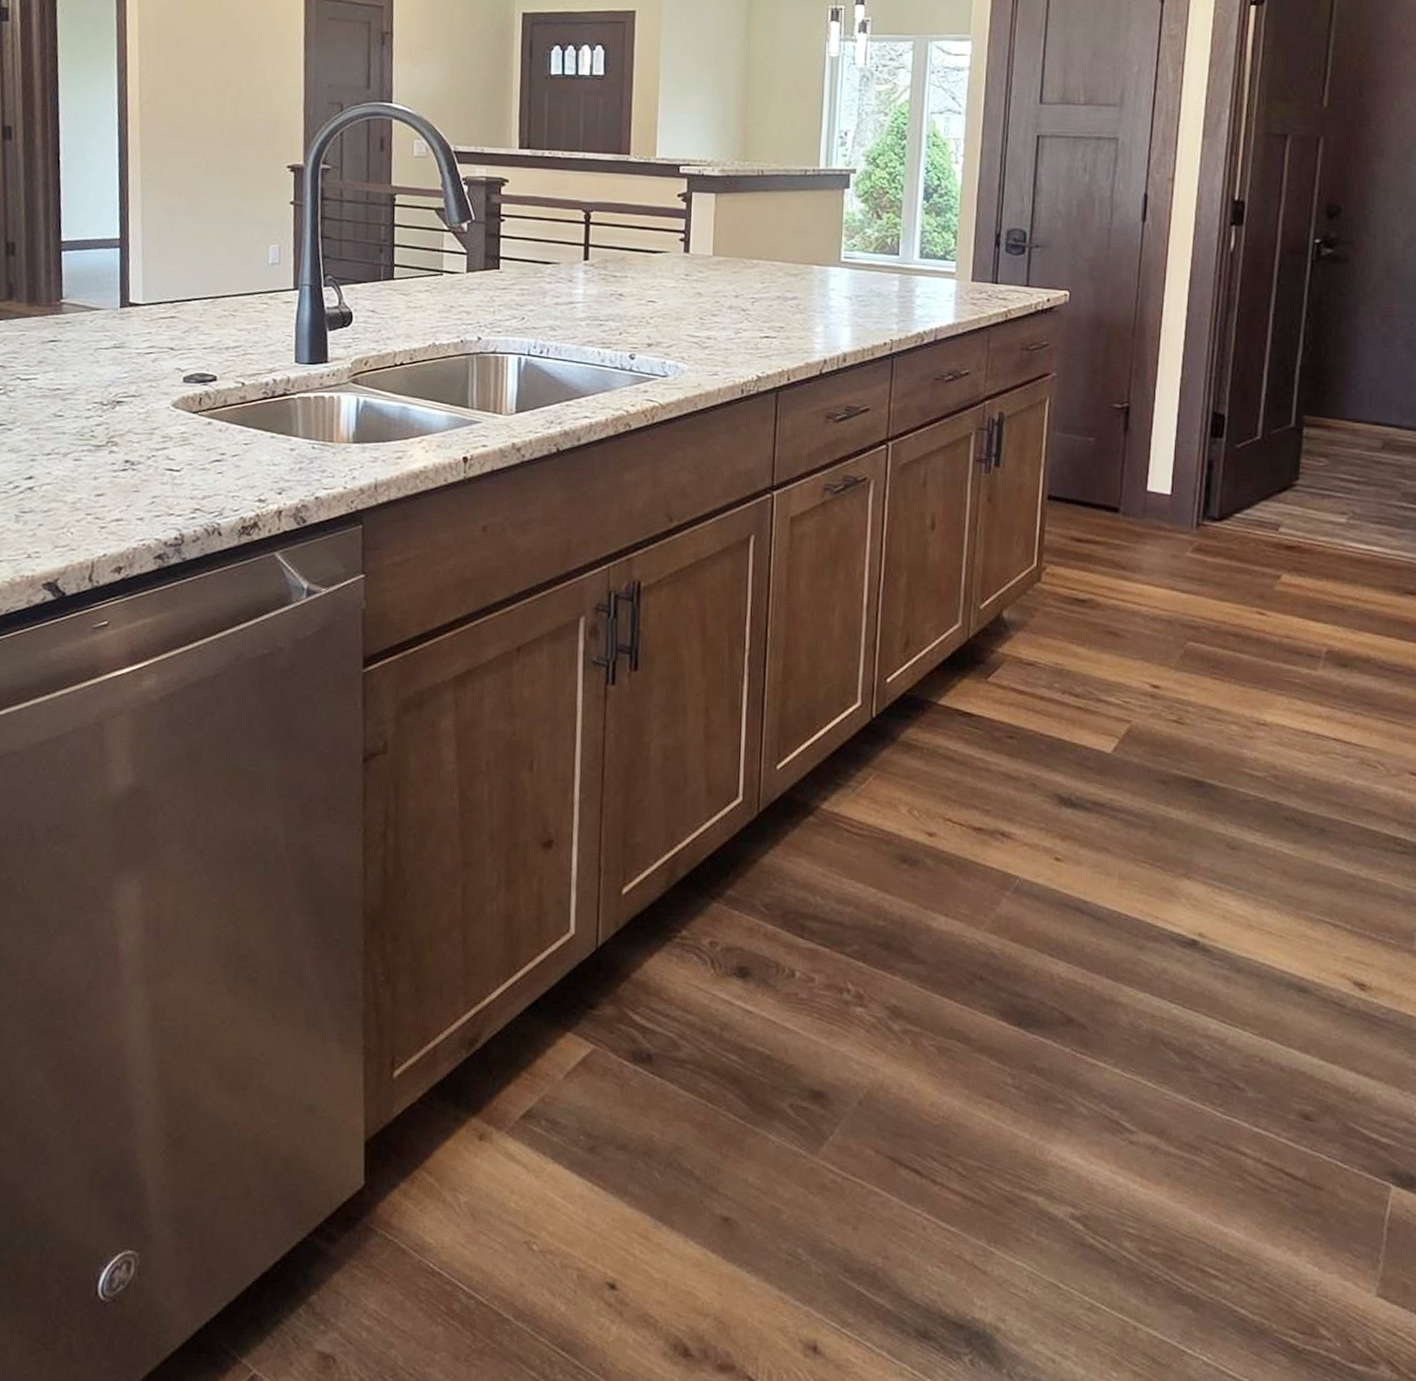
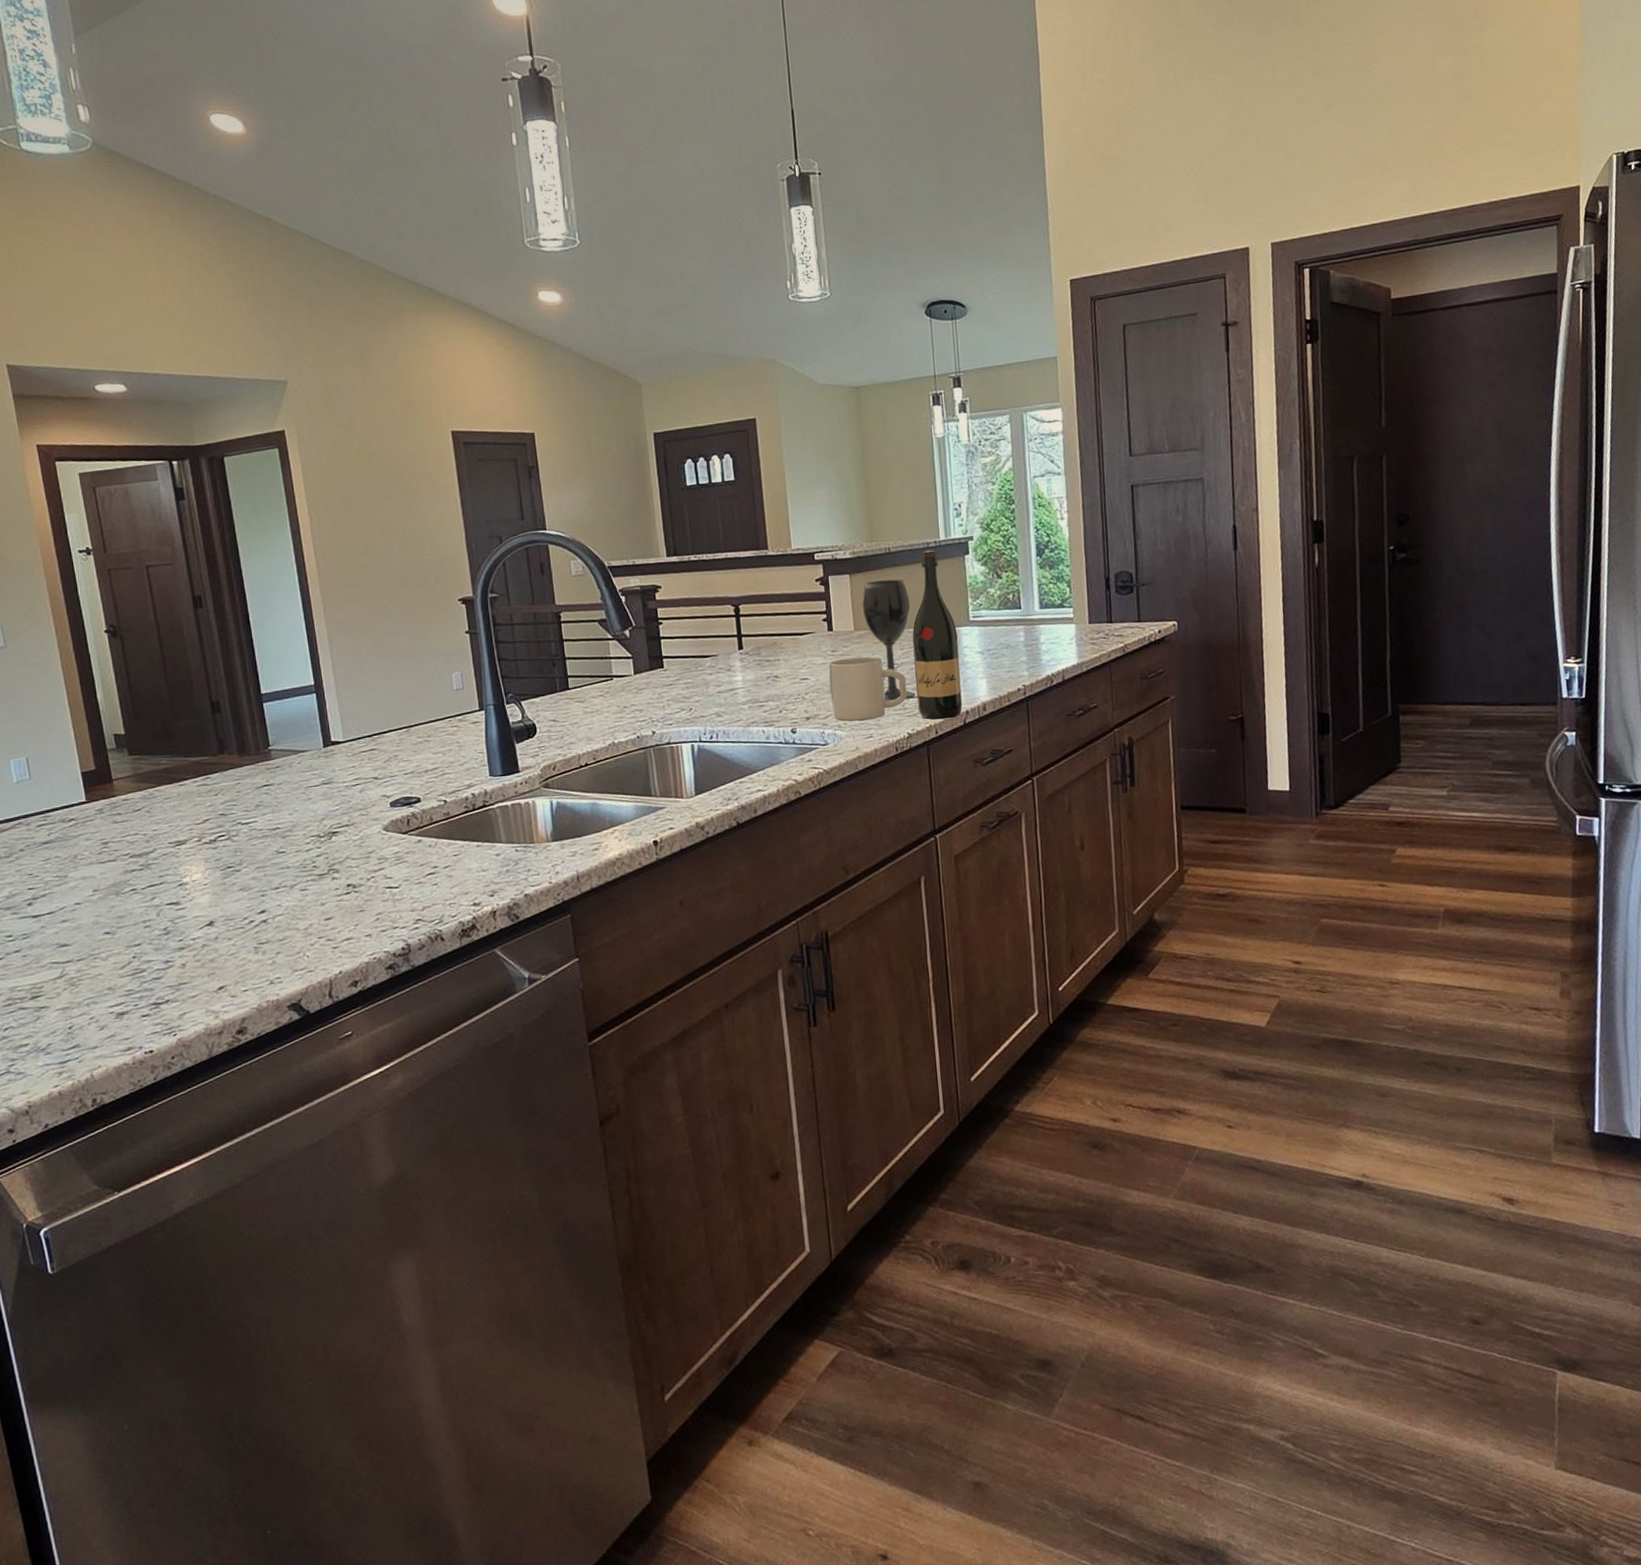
mug: none [677,284,762,355] -> present [829,656,907,721]
wine glass: none [724,204,778,338] -> present [861,579,915,701]
wine bottle: none [771,178,825,366] -> present [912,550,963,721]

